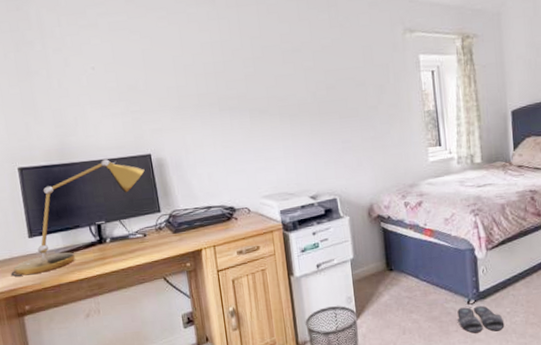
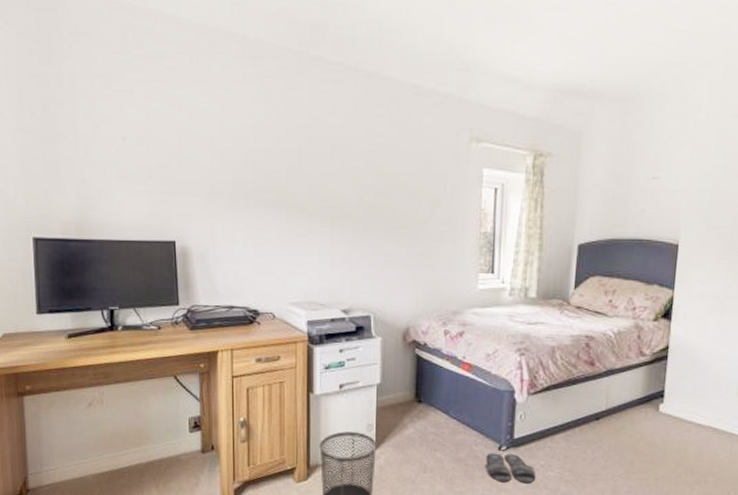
desk lamp: present [11,159,145,277] -> none [14,240,167,354]

